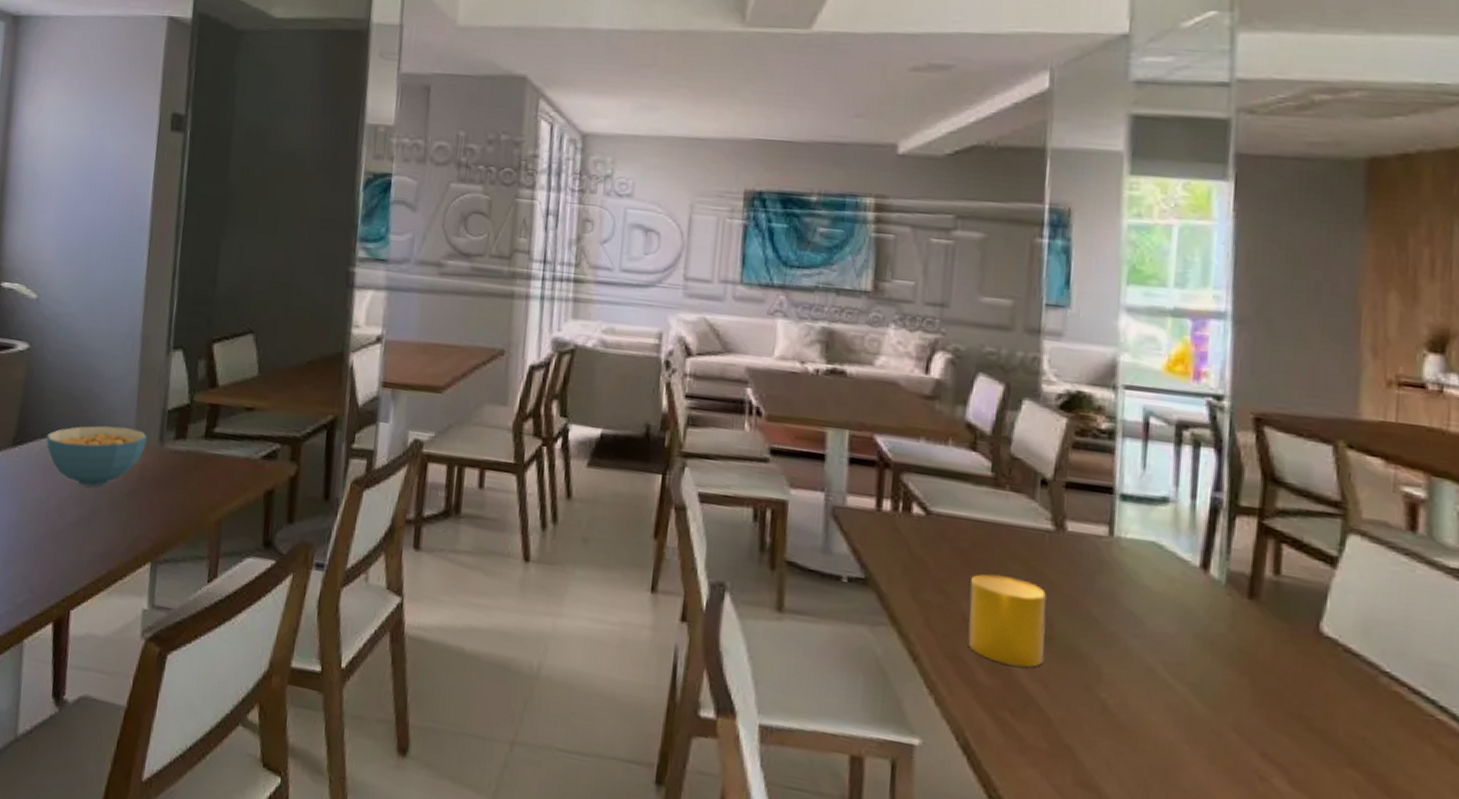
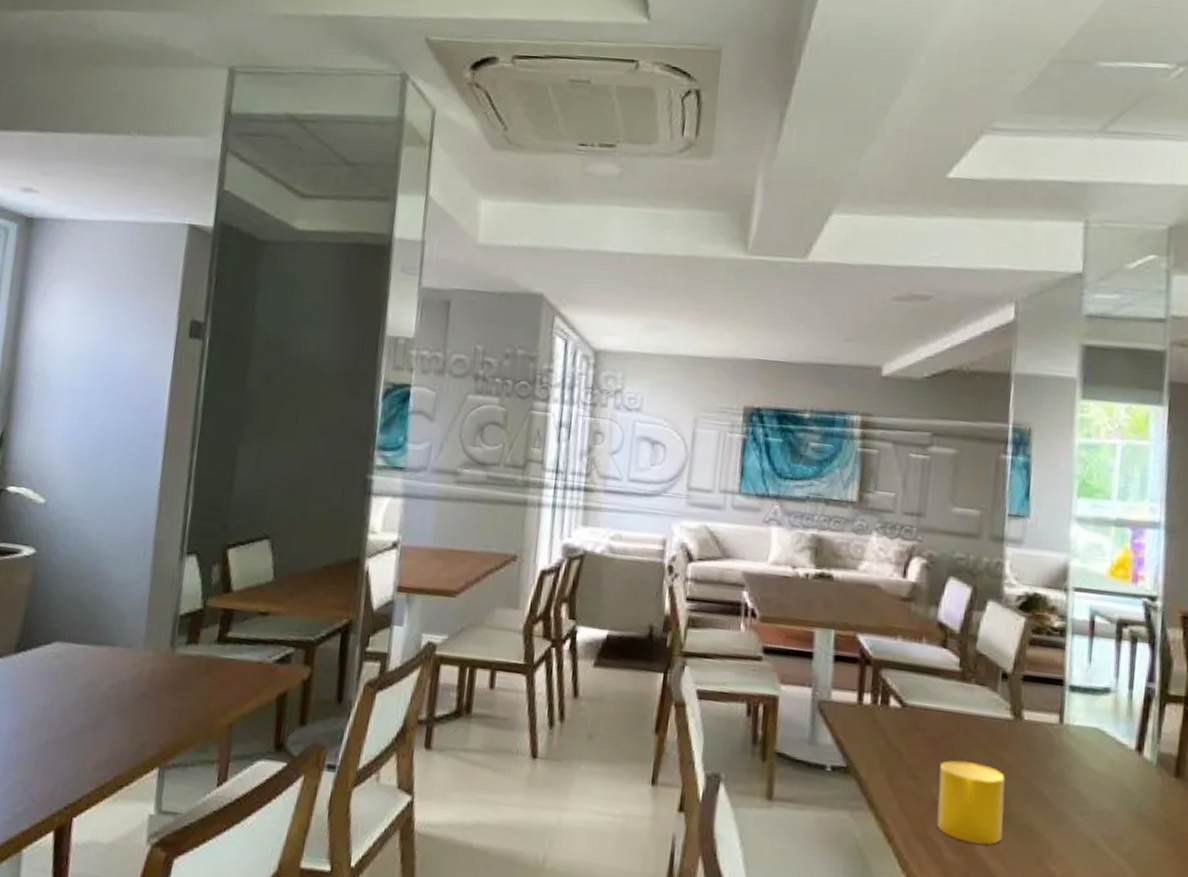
cereal bowl: present [46,425,147,487] -> none [51,631,158,693]

